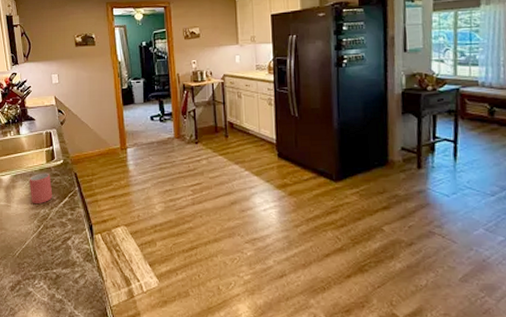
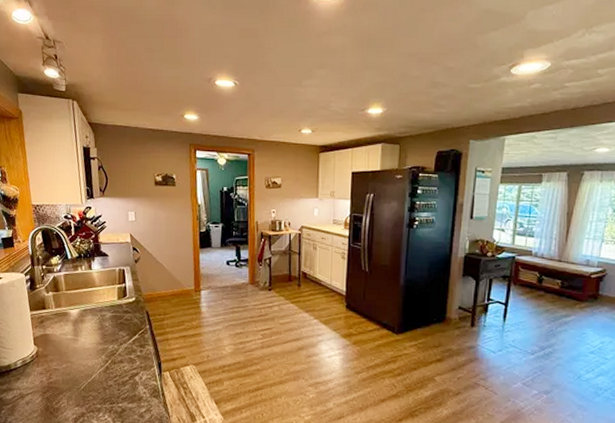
mug: present [29,173,53,205] -> none [98,309,123,340]

